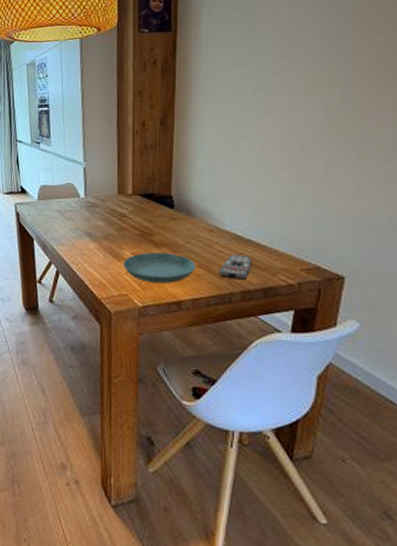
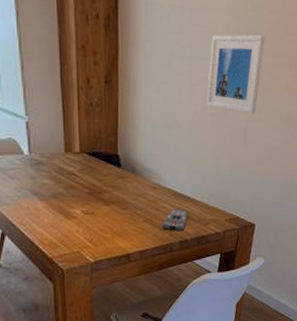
saucer: present [123,253,195,284] -> none [73,210,142,239]
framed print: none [276,51,356,144] -> present [206,34,265,114]

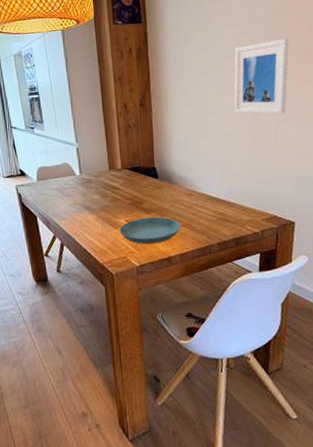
saucer: none [73,210,142,239] -> present [119,217,180,245]
remote control: present [161,209,189,231] -> none [199,212,225,234]

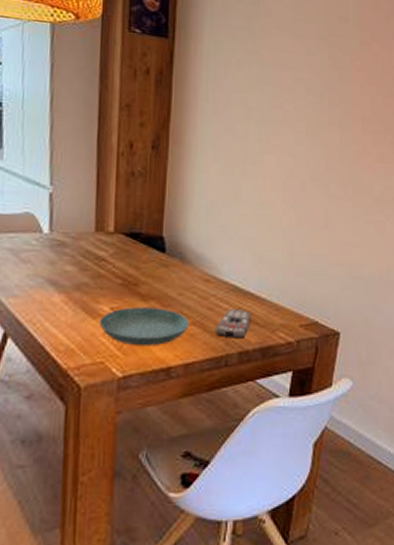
remote control: none [199,212,225,234] -> present [214,309,251,339]
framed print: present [234,38,289,115] -> none [278,95,353,191]

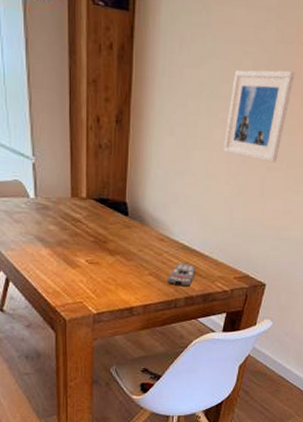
saucer: present [99,307,189,346] -> none [77,260,147,291]
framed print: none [278,95,353,191] -> present [223,70,295,163]

